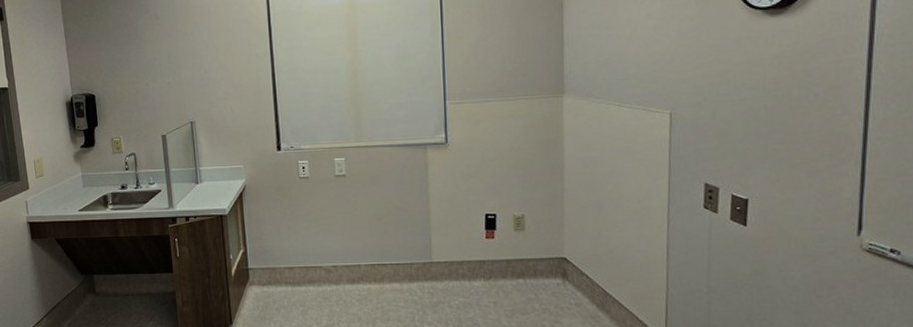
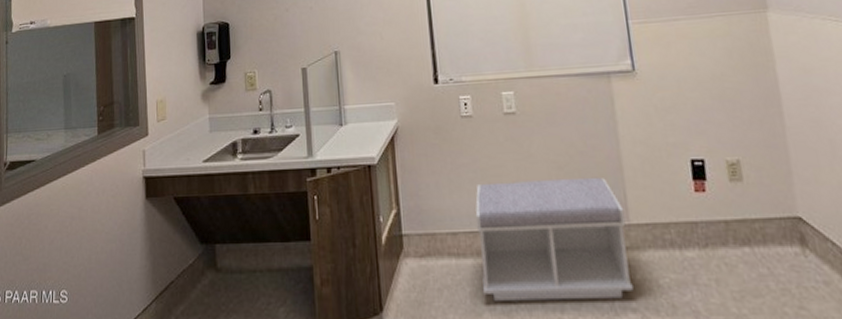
bench: none [308,226,430,317] -> present [475,177,634,301]

